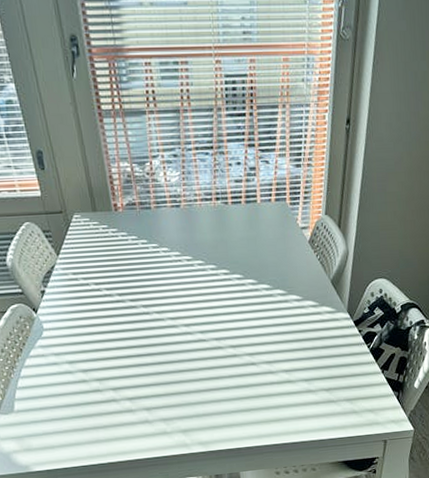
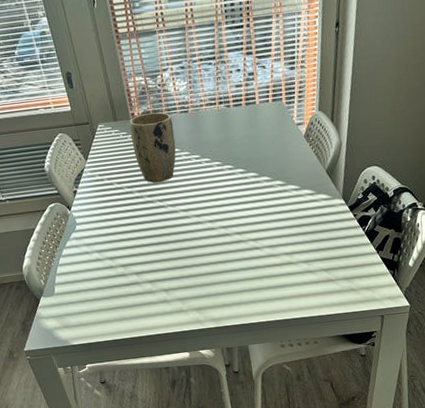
plant pot: none [111,204,165,286] -> present [129,112,176,183]

